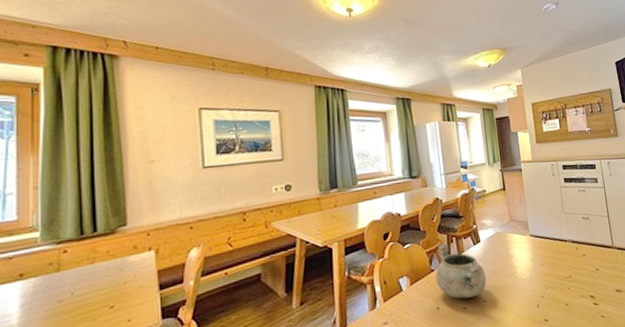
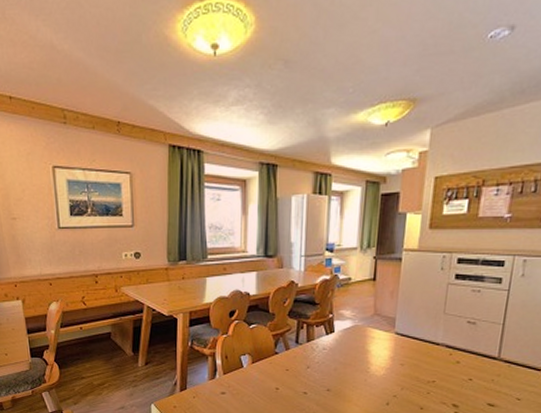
decorative bowl: present [435,244,487,299] -> none [279,329,335,384]

